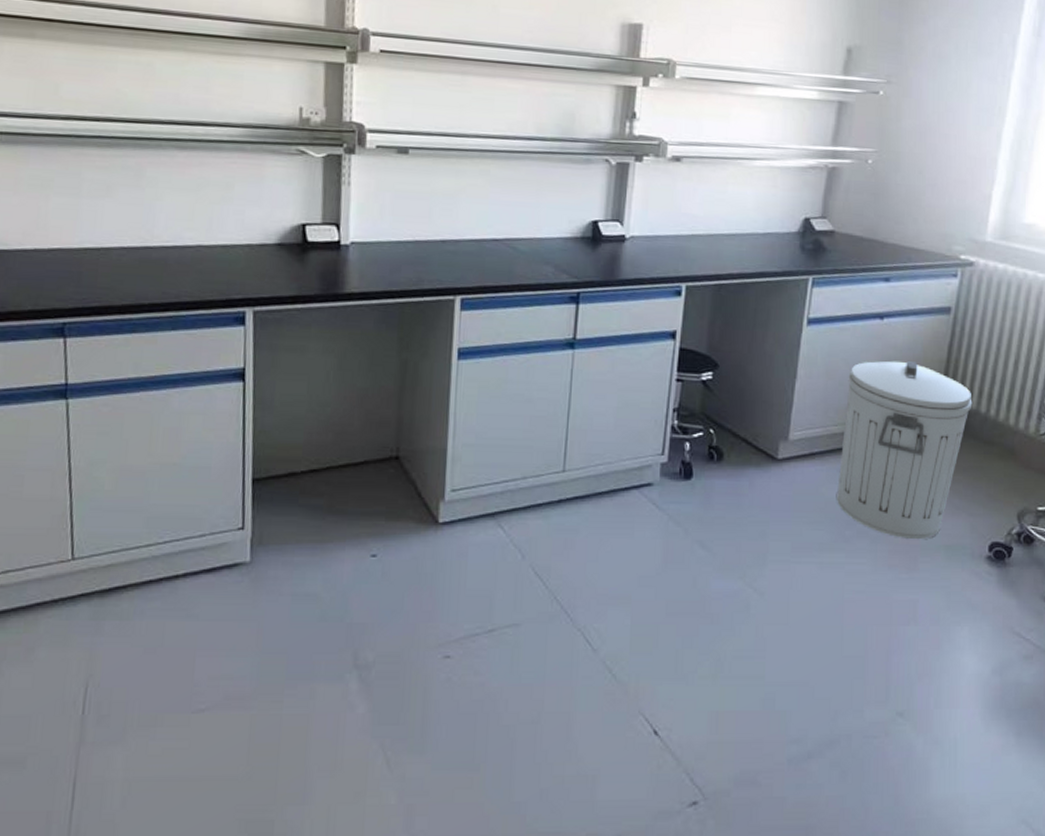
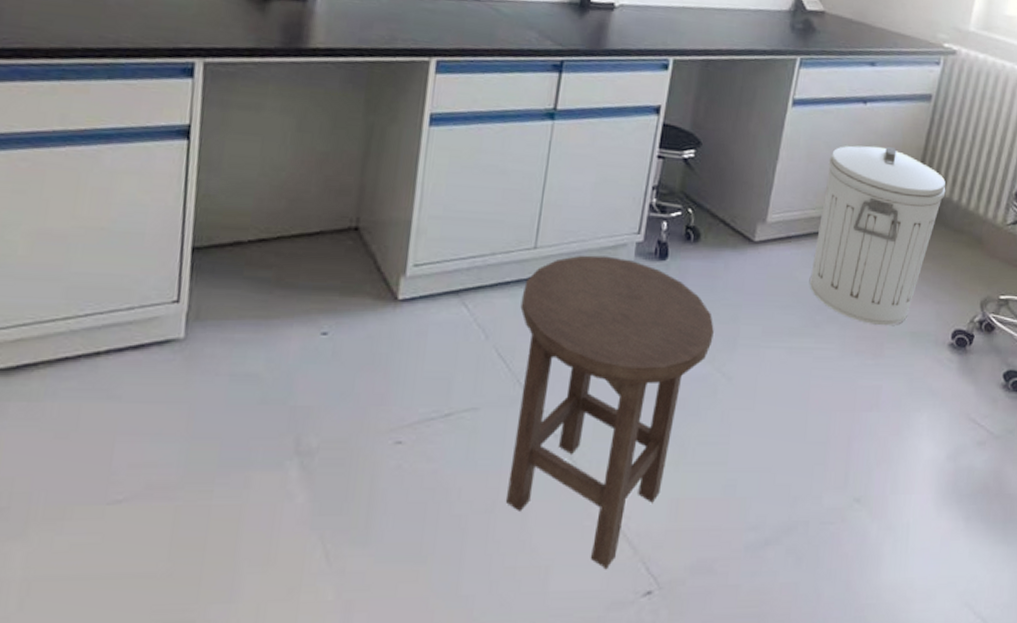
stool: none [551,476,743,780] -> present [506,255,714,570]

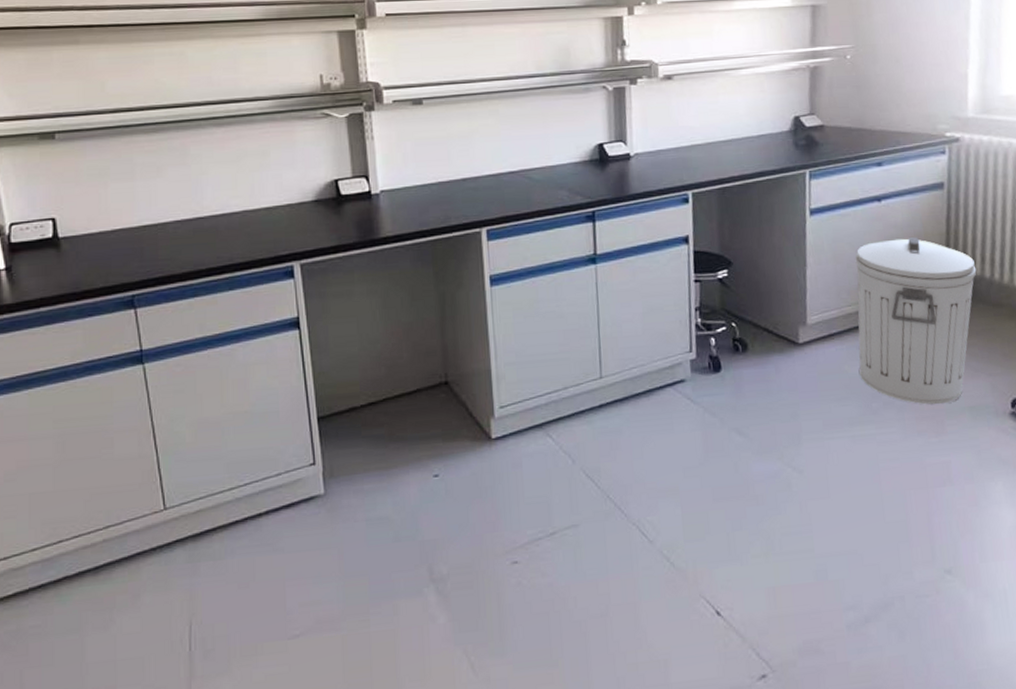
stool: present [506,255,714,570] -> none [597,375,778,659]

